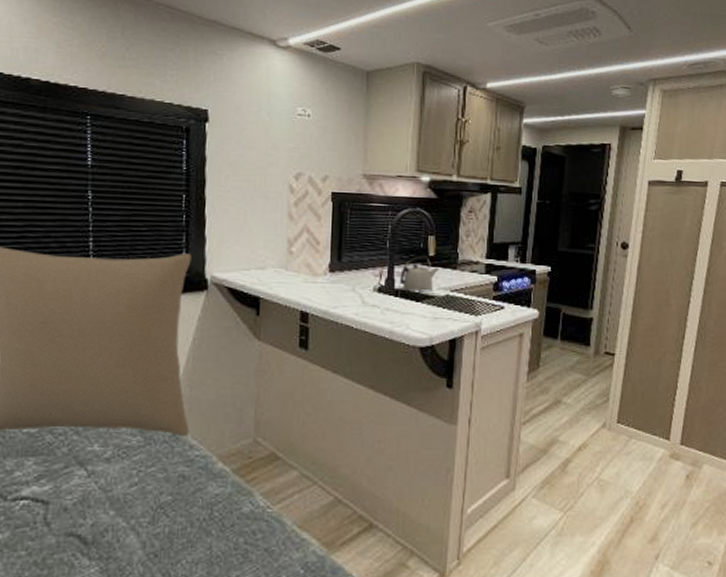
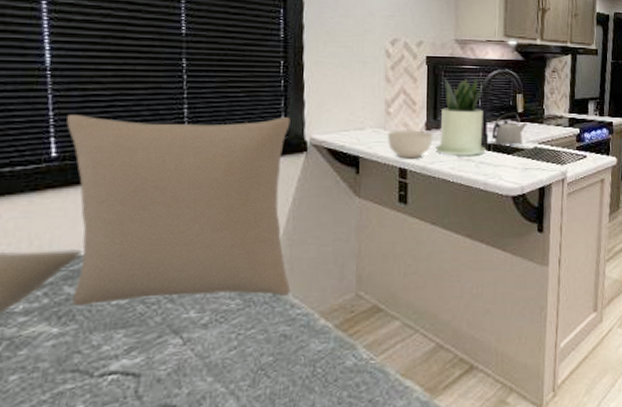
bowl: none [288,271,337,302] -> present [386,130,433,159]
planter: none [339,215,393,301] -> present [436,77,486,156]

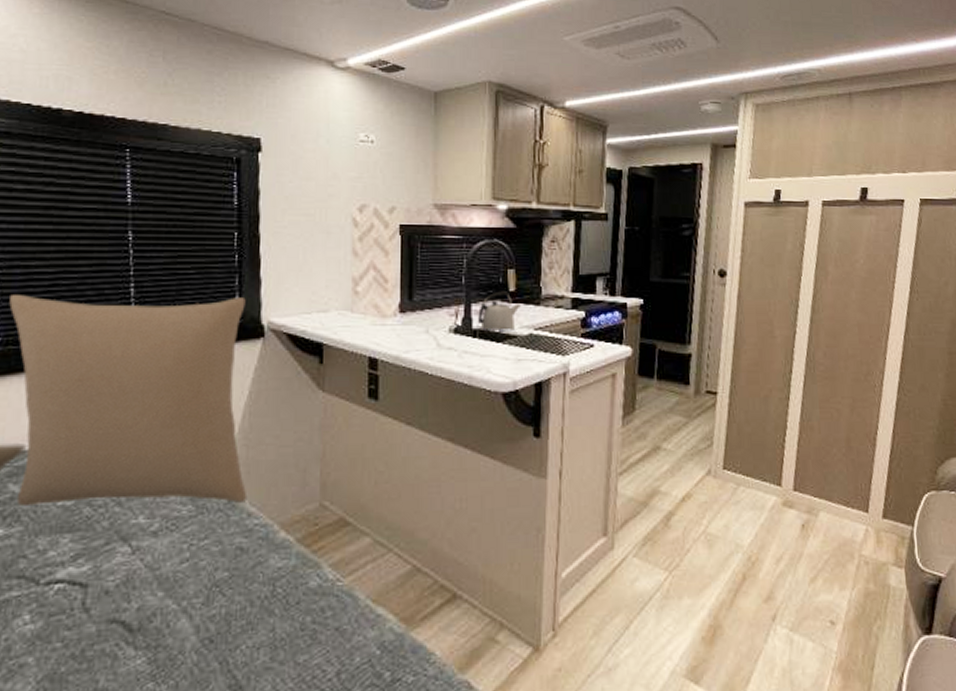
bowl: present [386,130,433,159] -> none [354,313,408,347]
planter: present [436,77,486,156] -> none [411,250,470,343]

